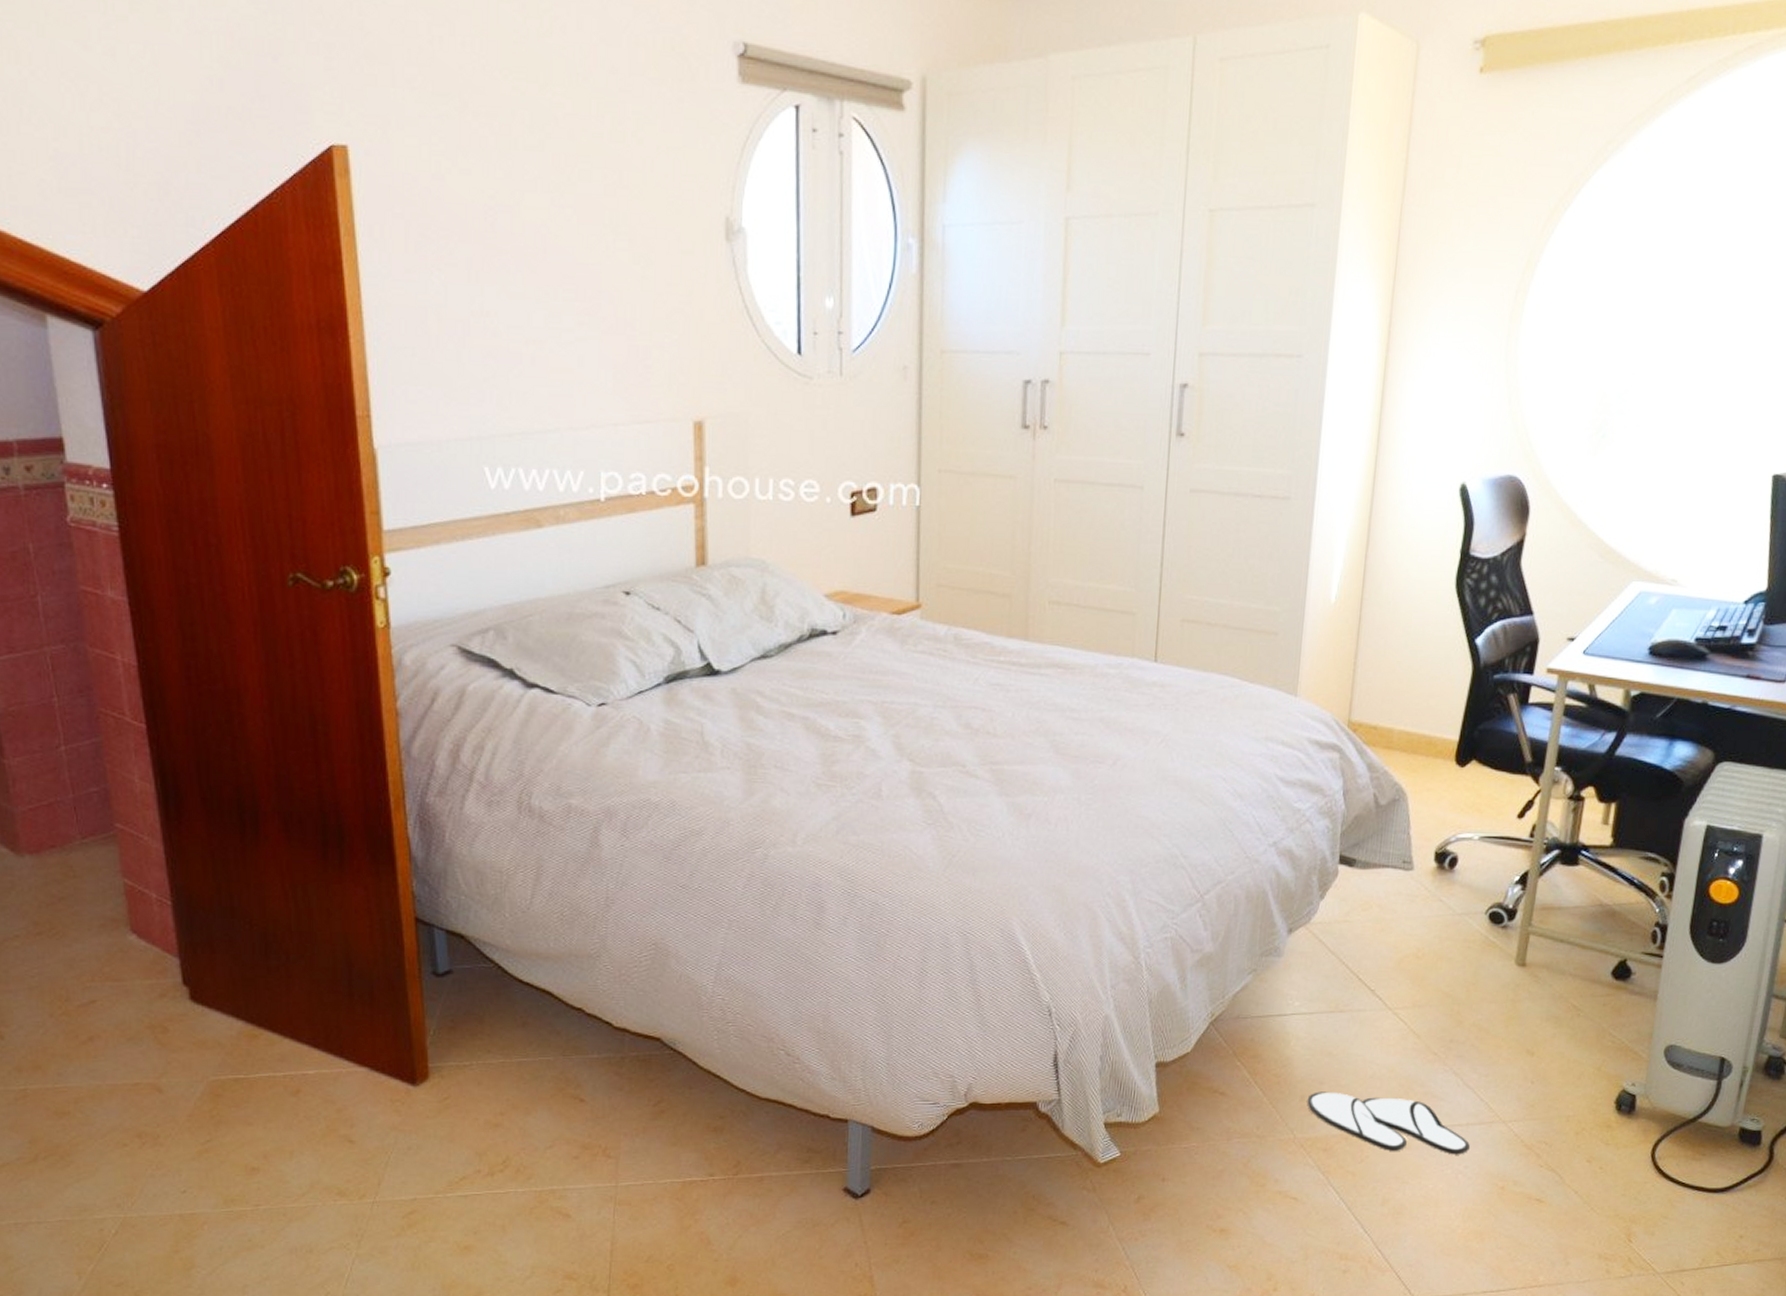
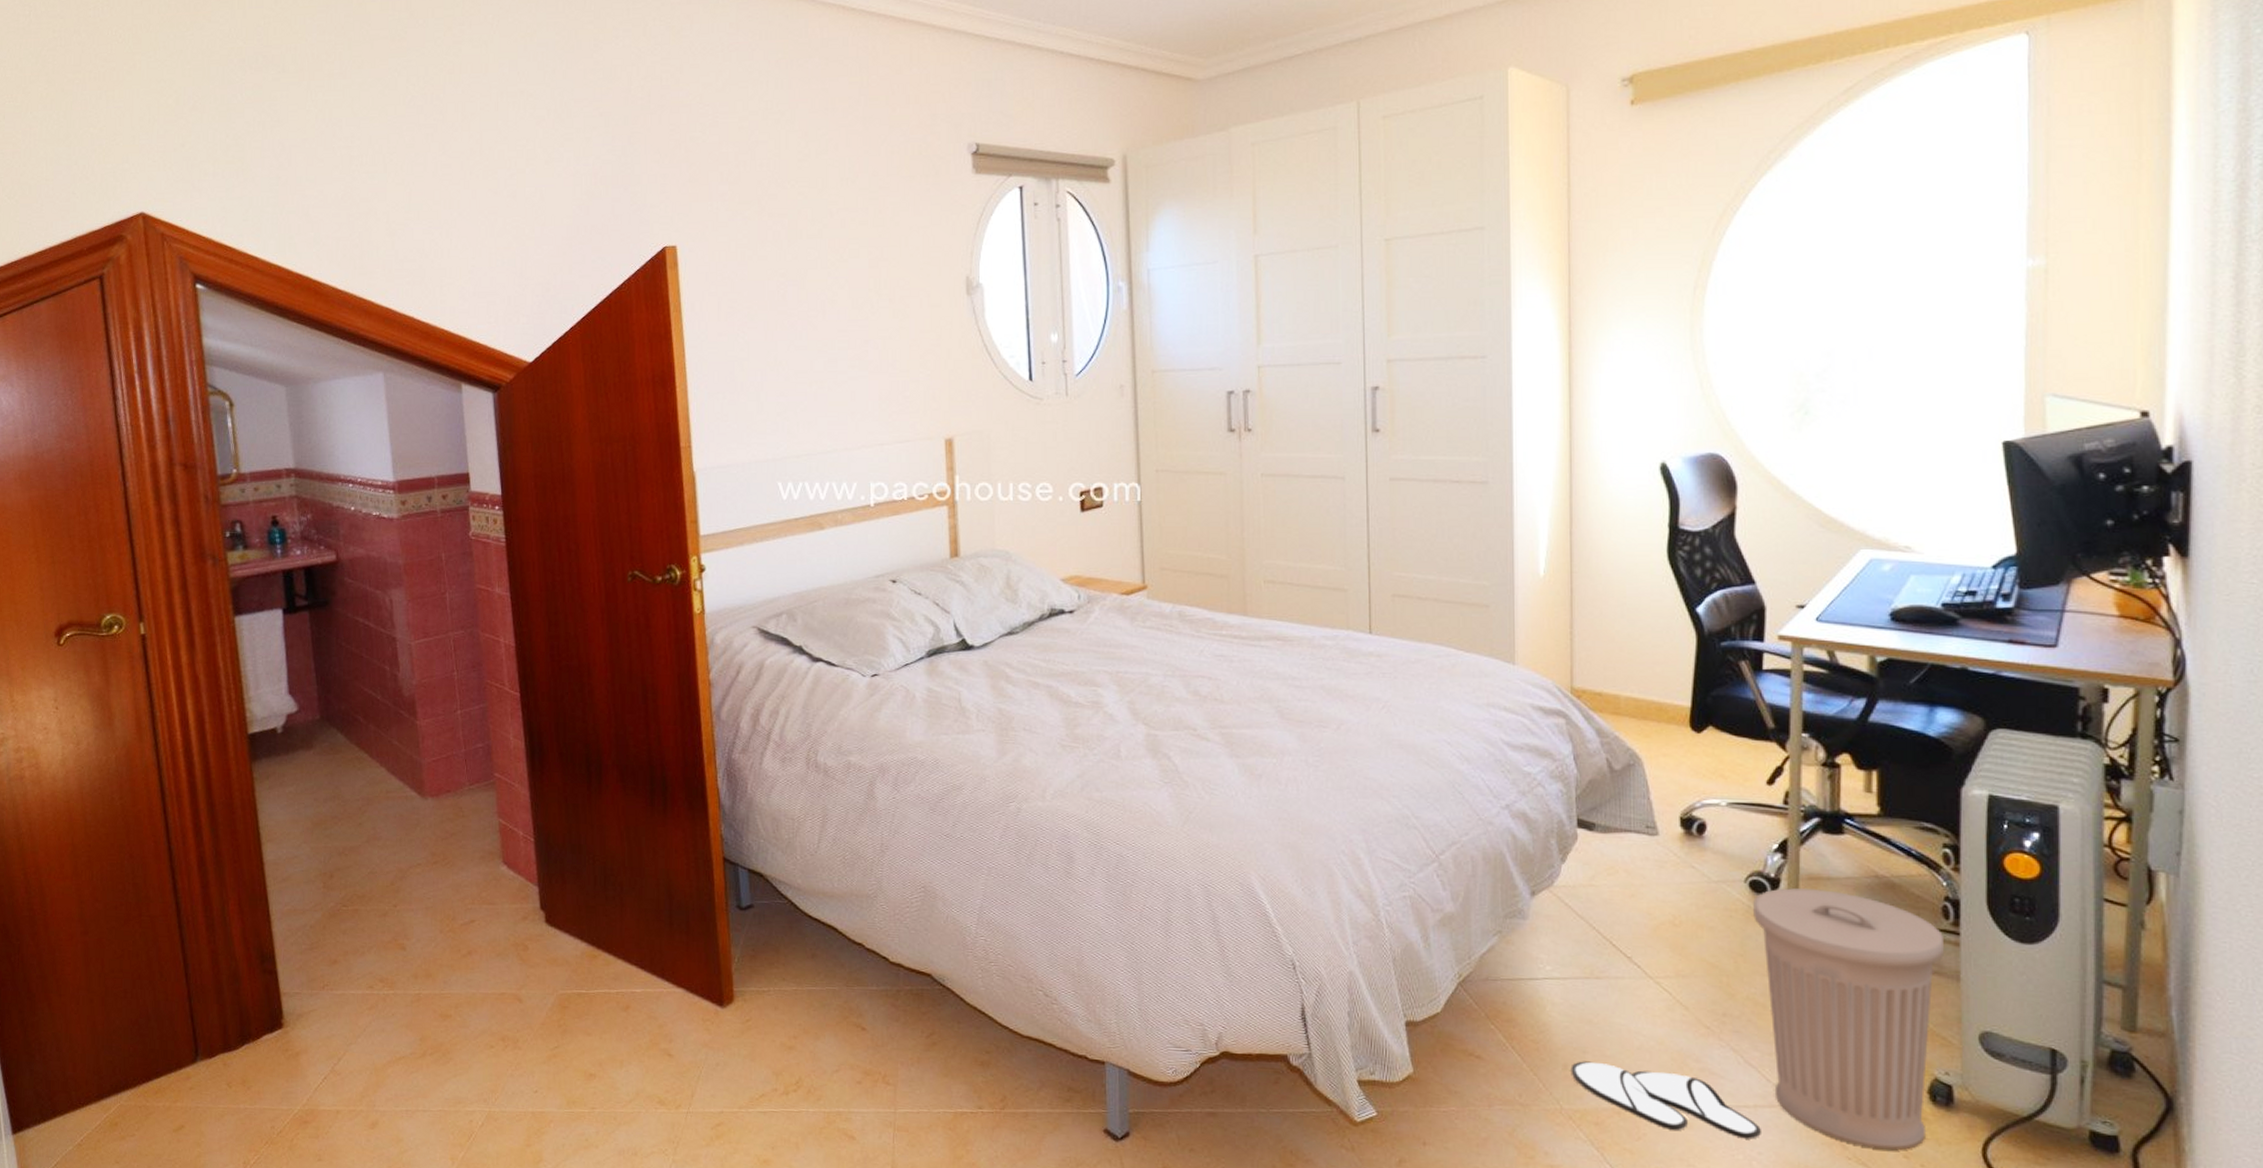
trash bin: none [1486,918,1649,1156] -> present [1753,888,1944,1151]

